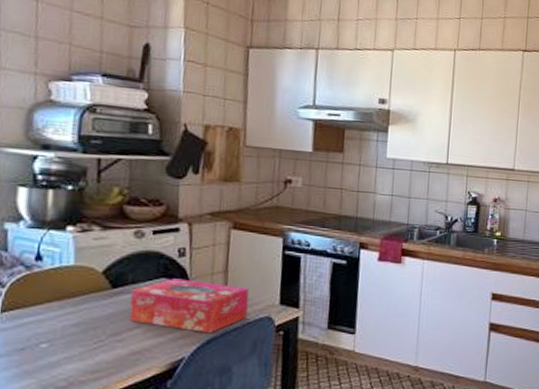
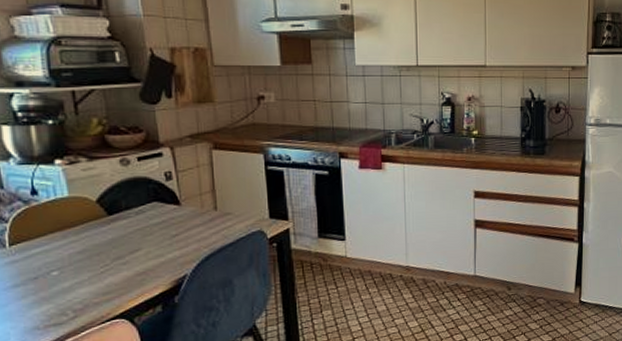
tissue box: present [129,278,249,334] -> none [126,201,241,251]

